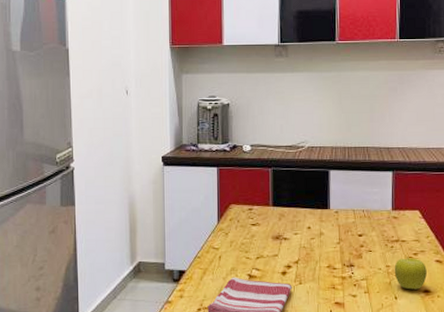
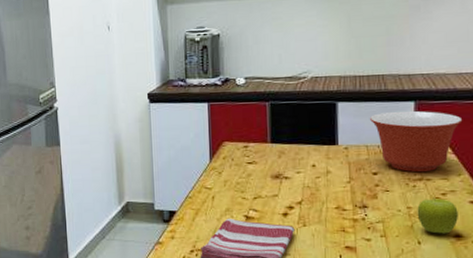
mixing bowl: none [357,179,430,235] -> present [370,110,463,173]

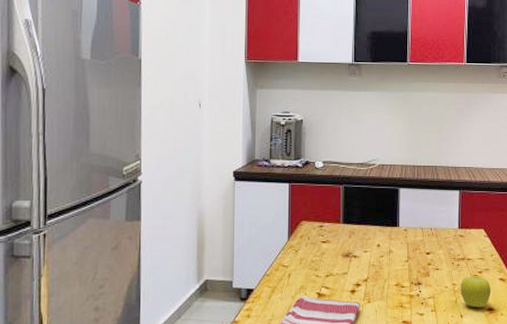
mixing bowl: present [370,110,463,173] -> none [425,198,494,253]

